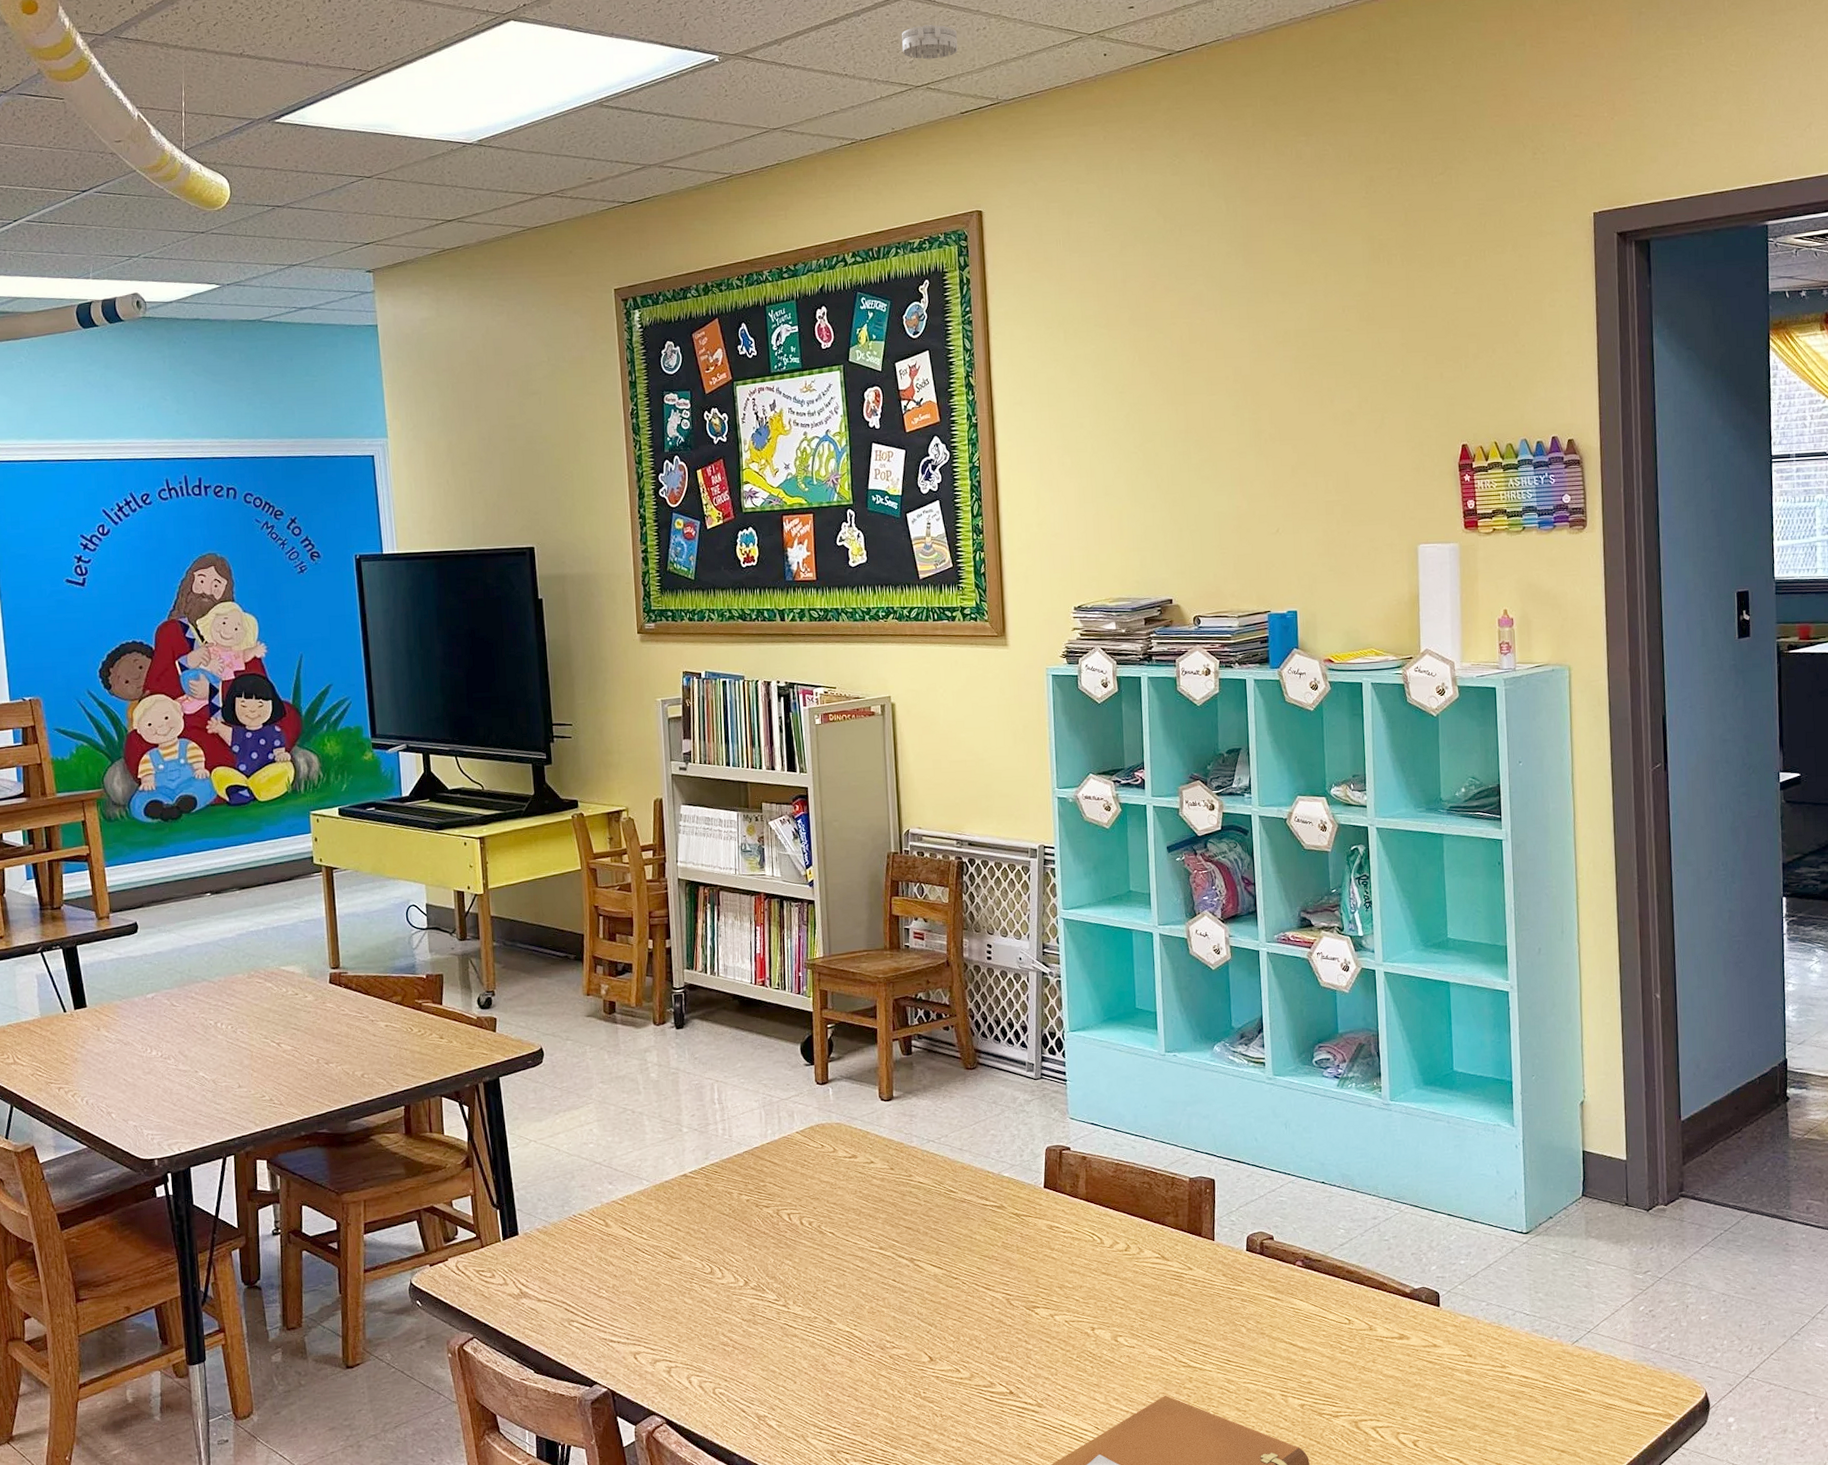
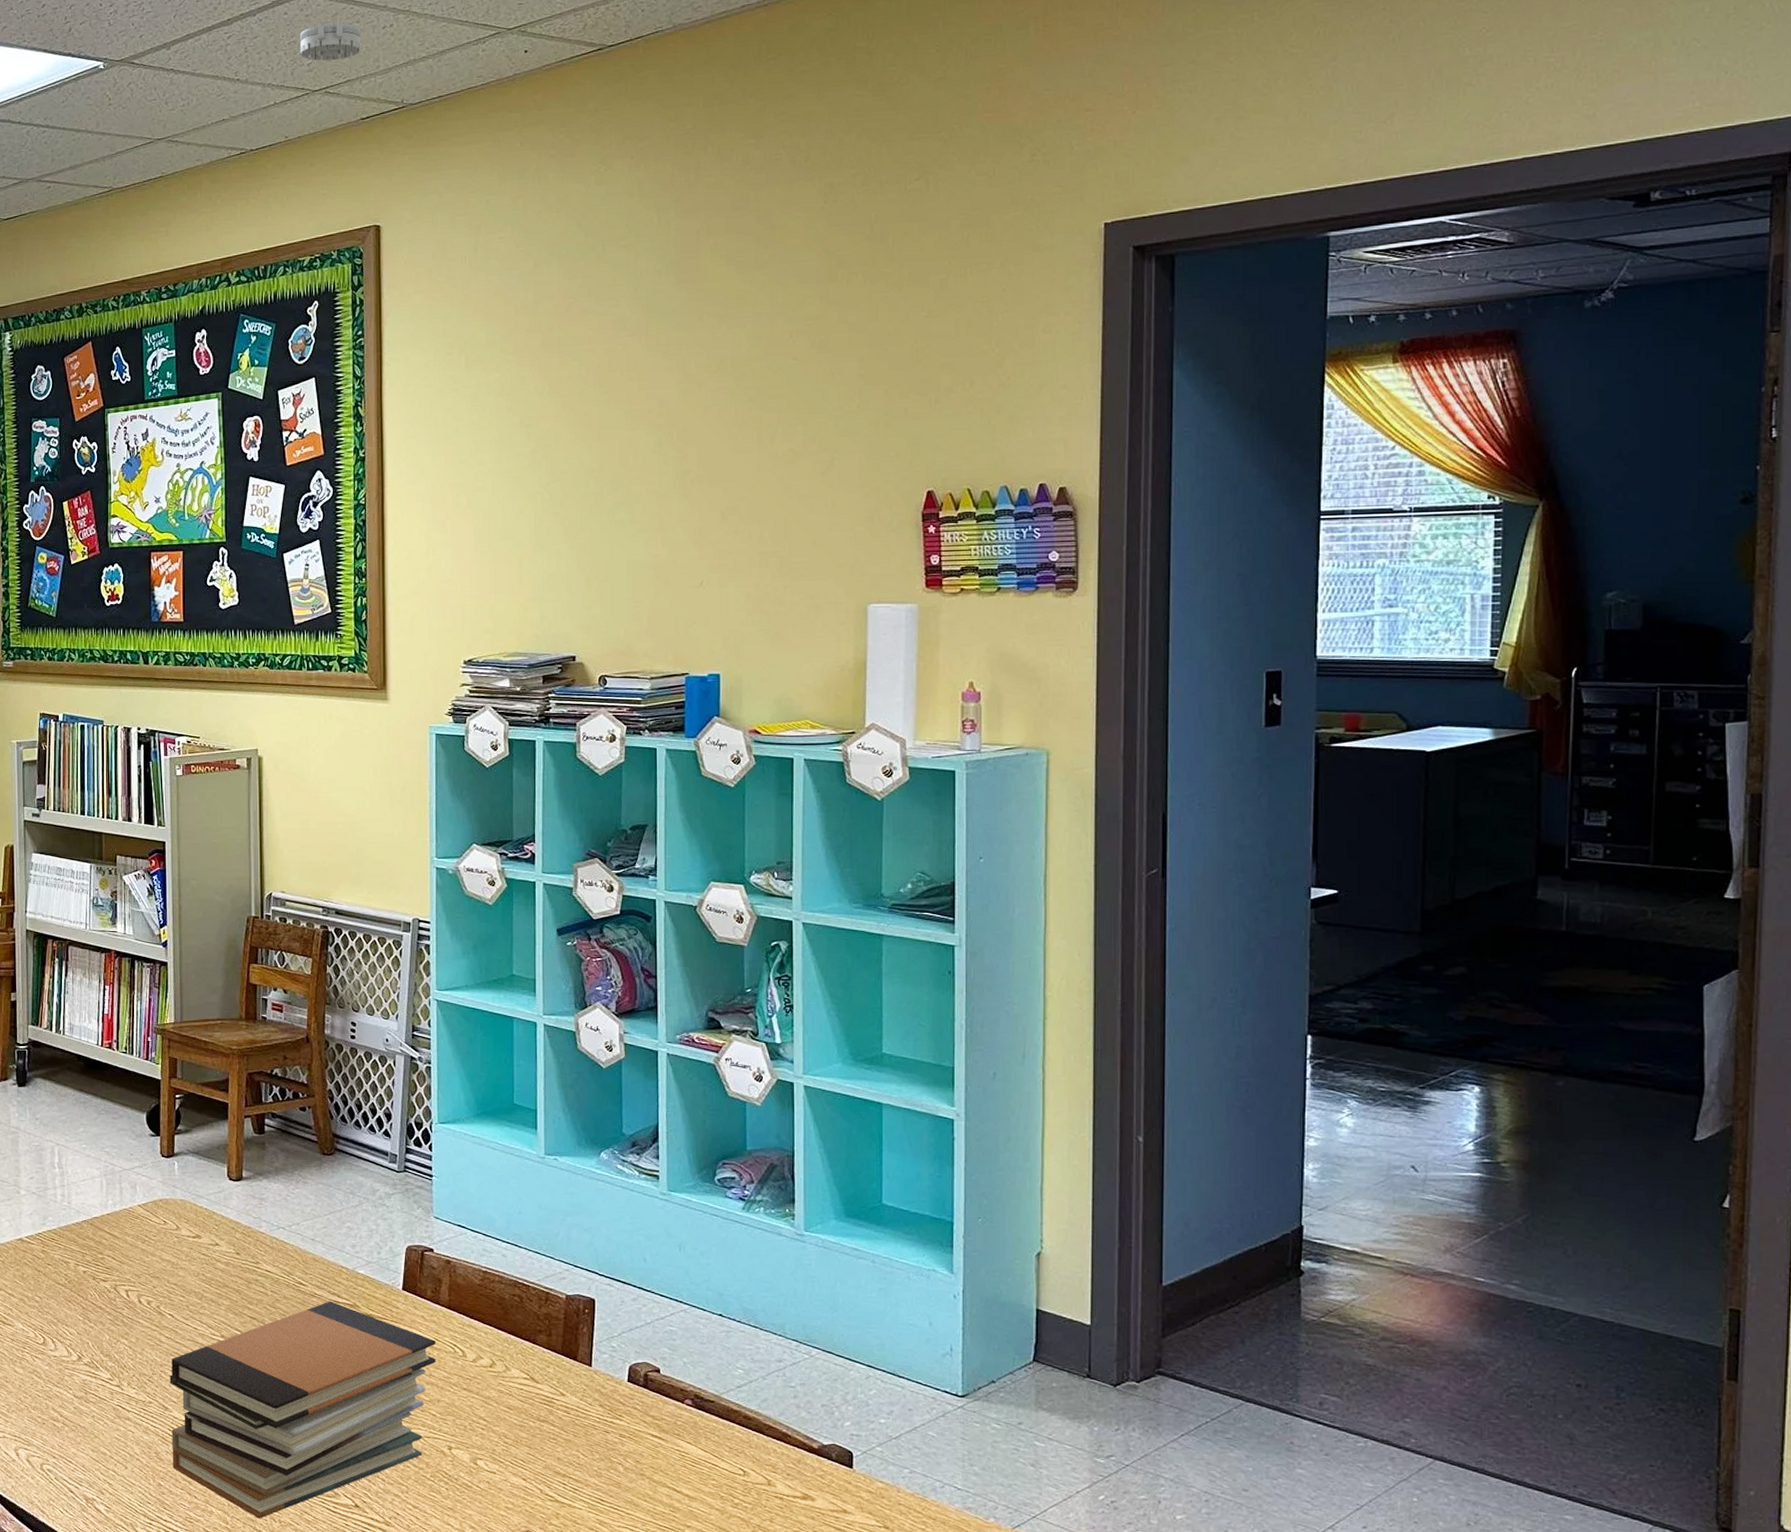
book stack: none [833,1205,1077,1415] -> present [169,1301,436,1519]

